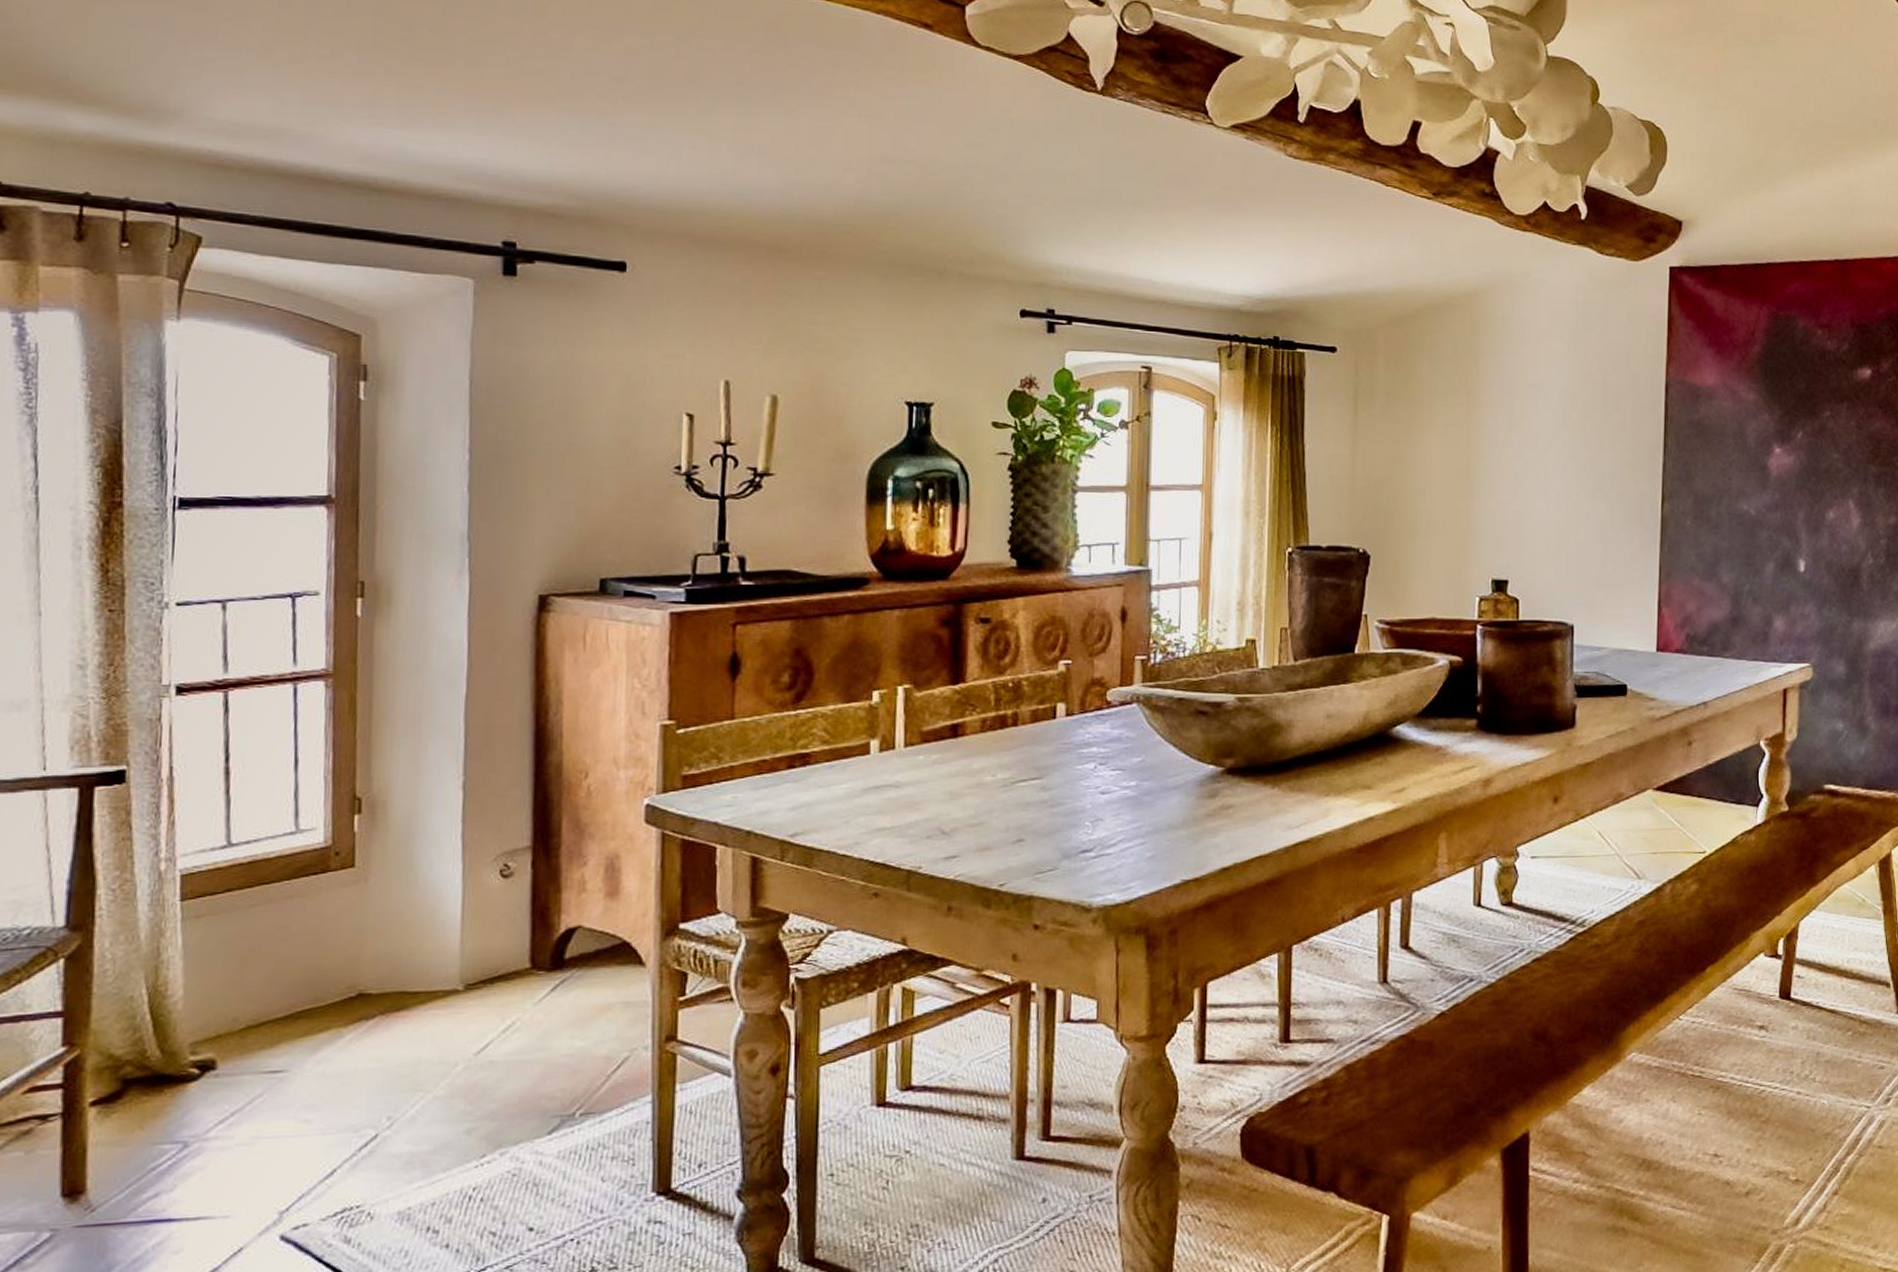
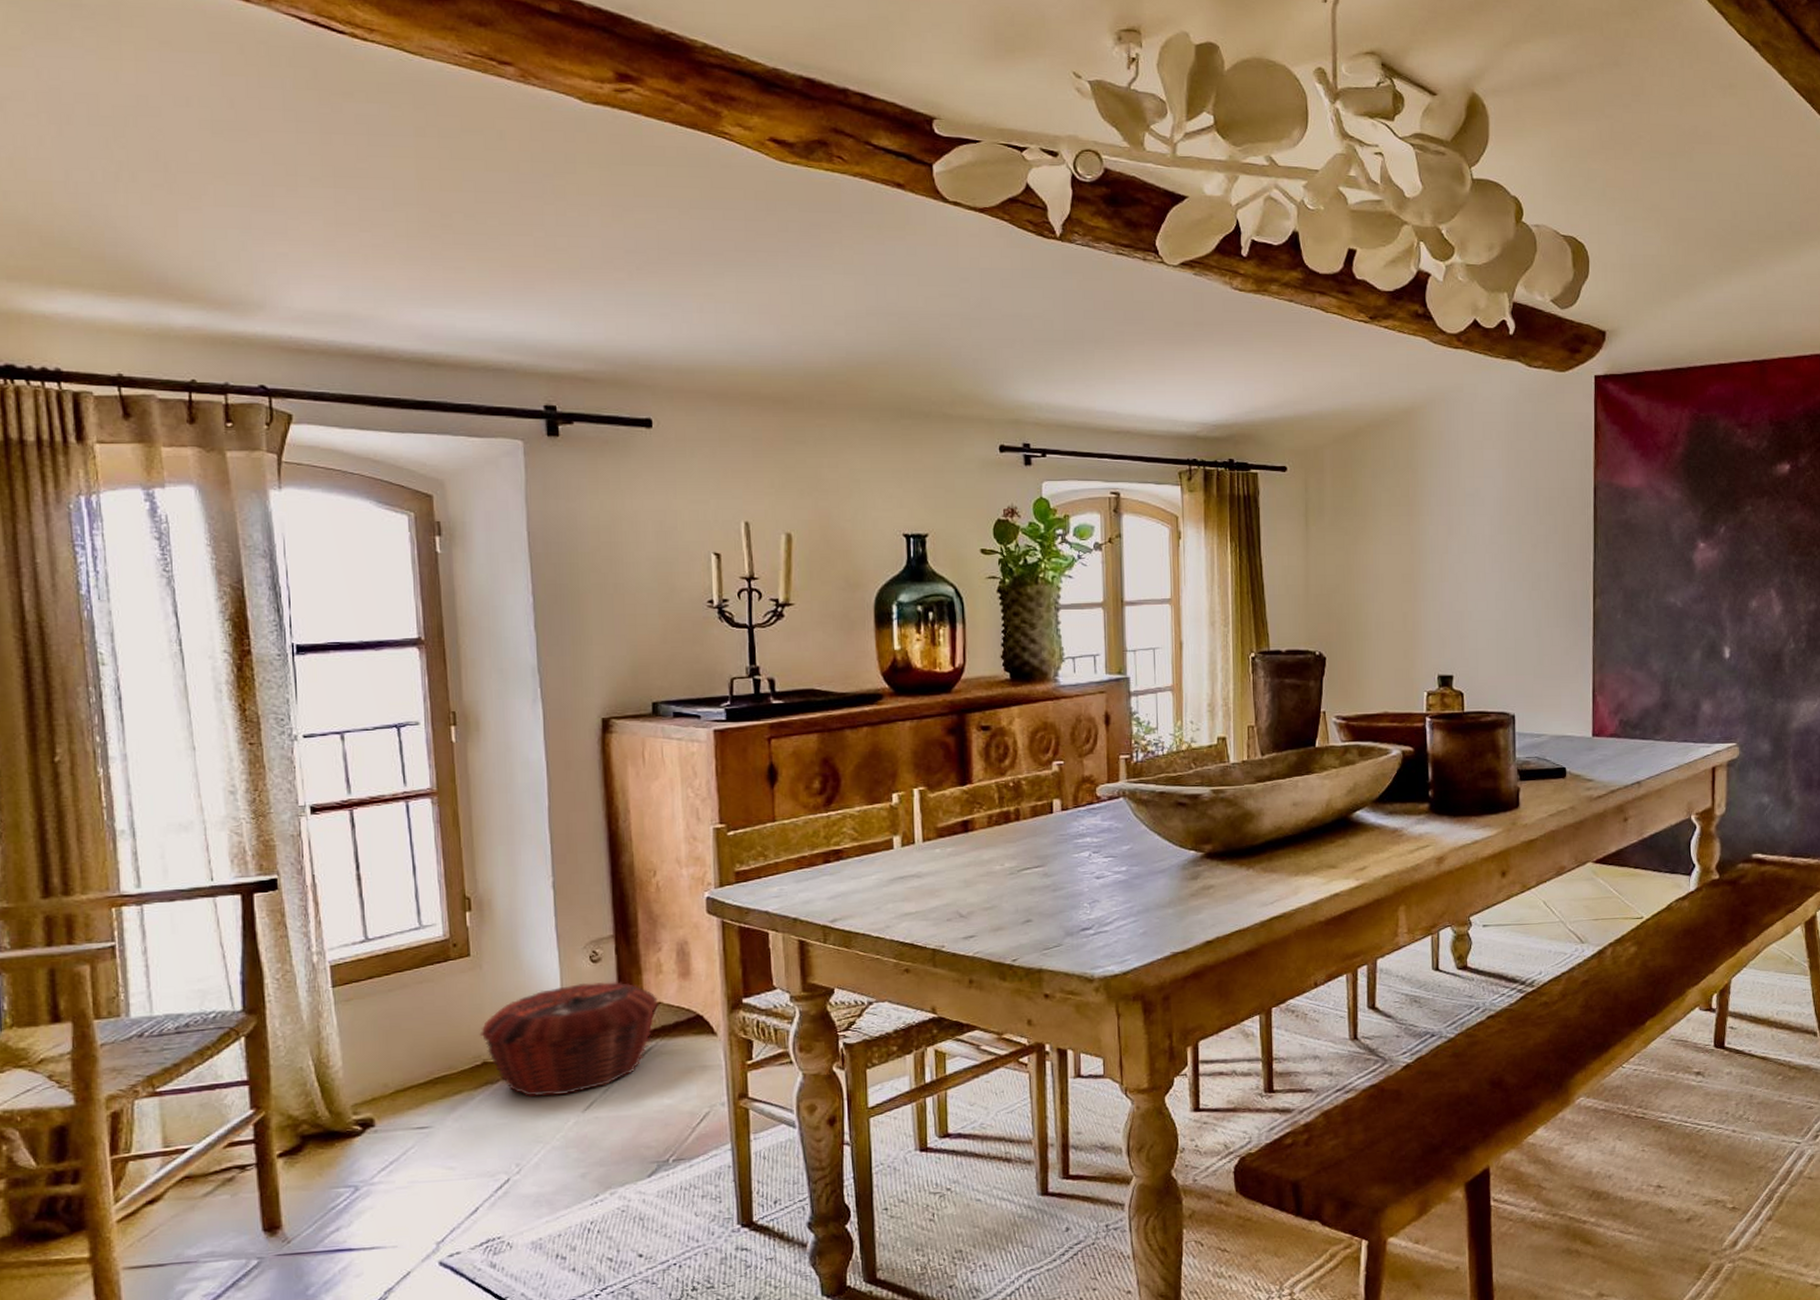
woven basket: none [357,901,578,1036] -> present [479,982,658,1097]

